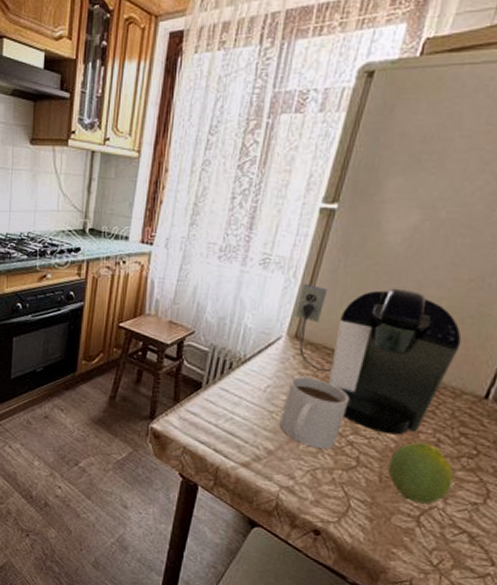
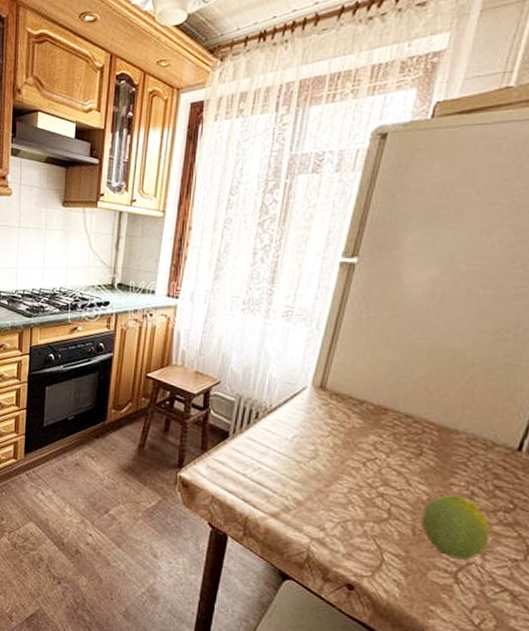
mug: present [279,376,350,449] -> none [307,426,378,501]
coffee maker: present [294,283,462,435] -> none [318,335,490,487]

